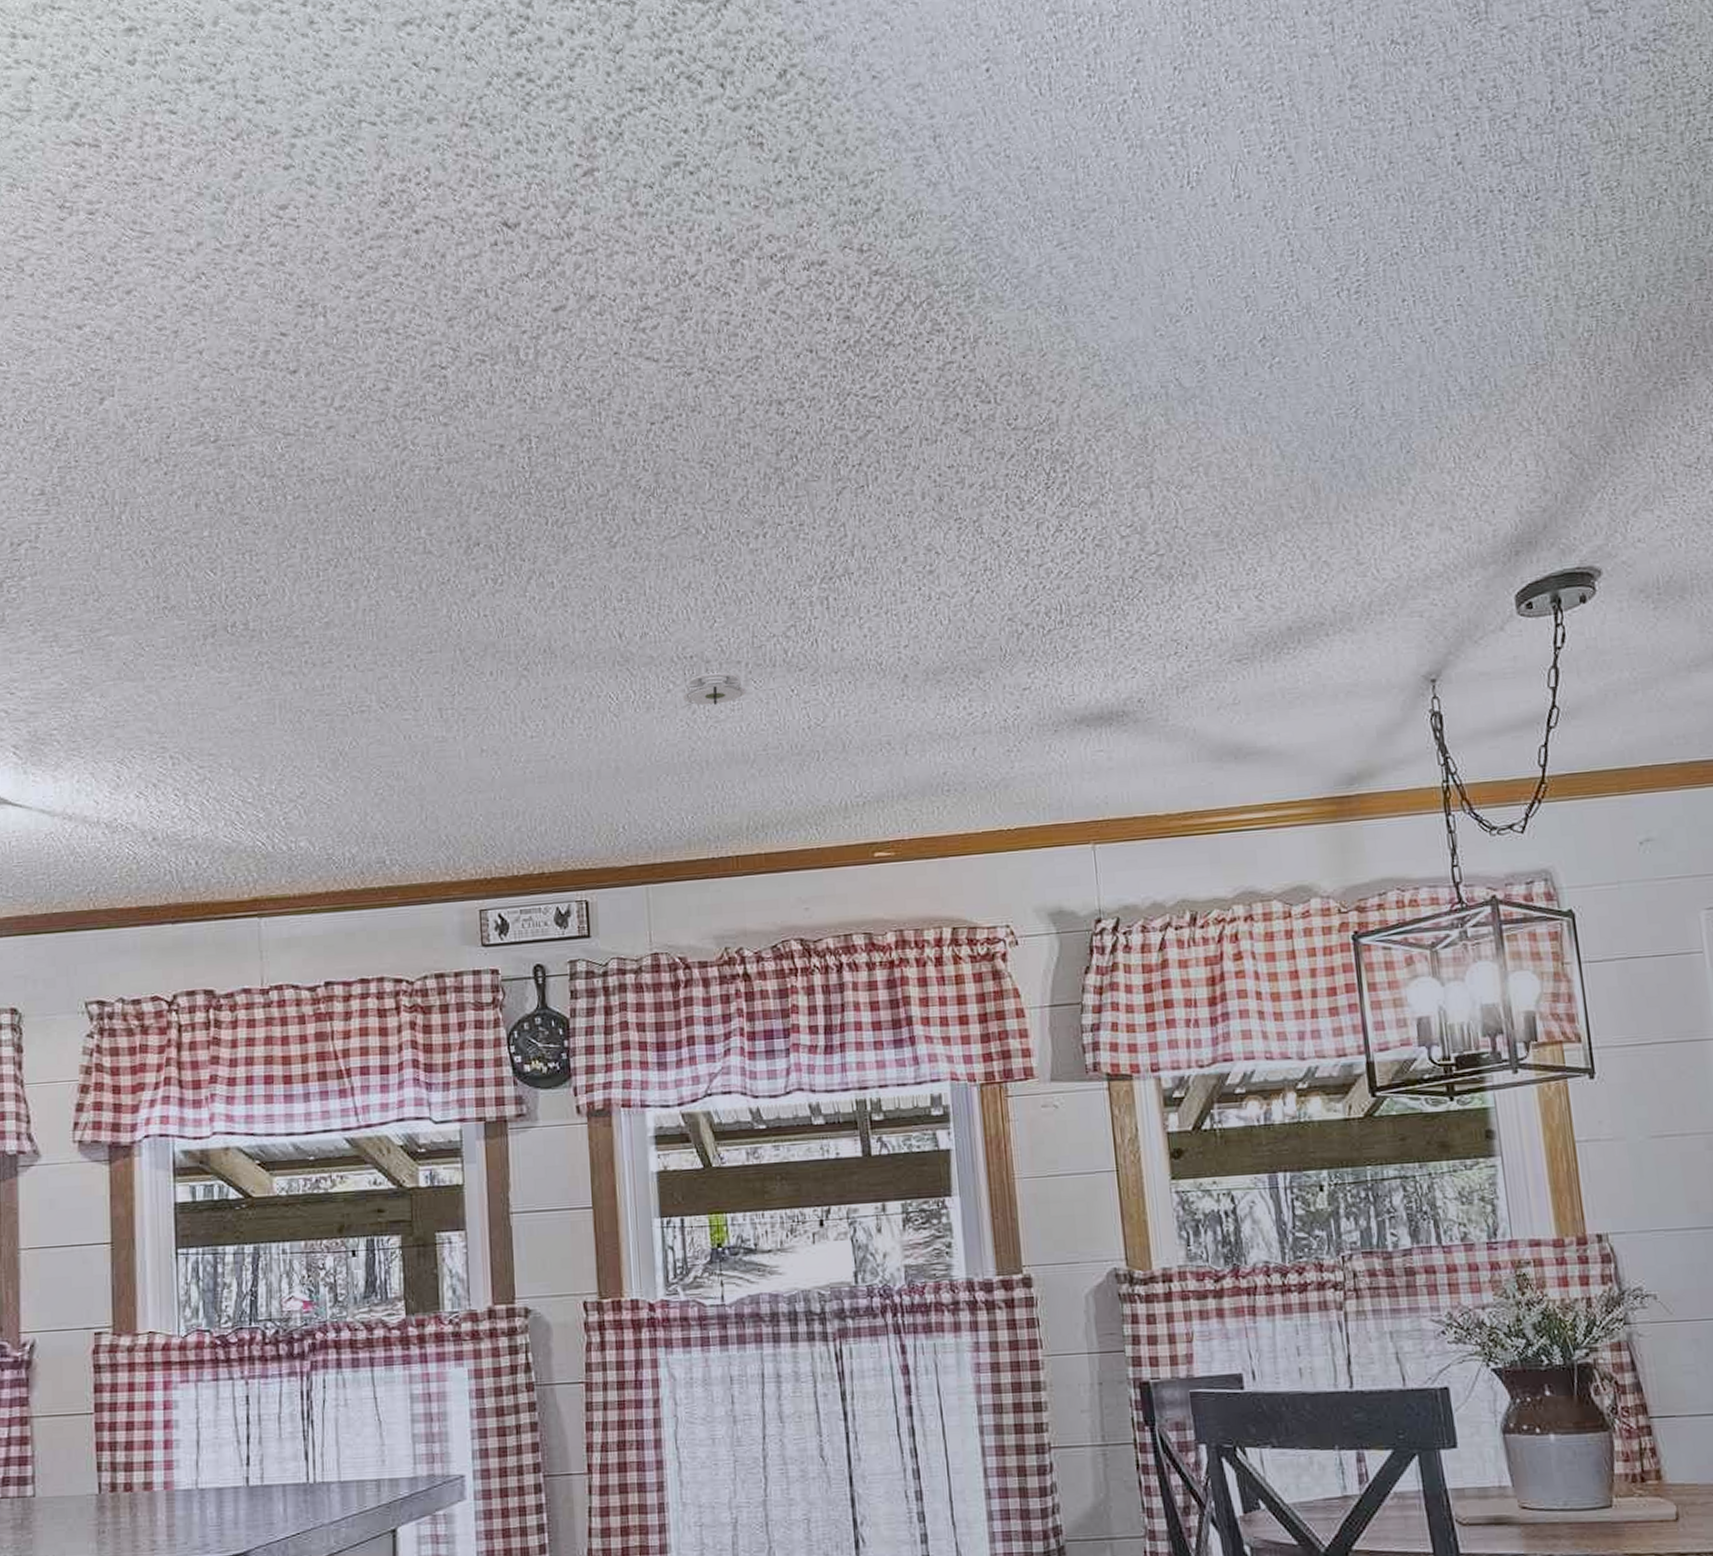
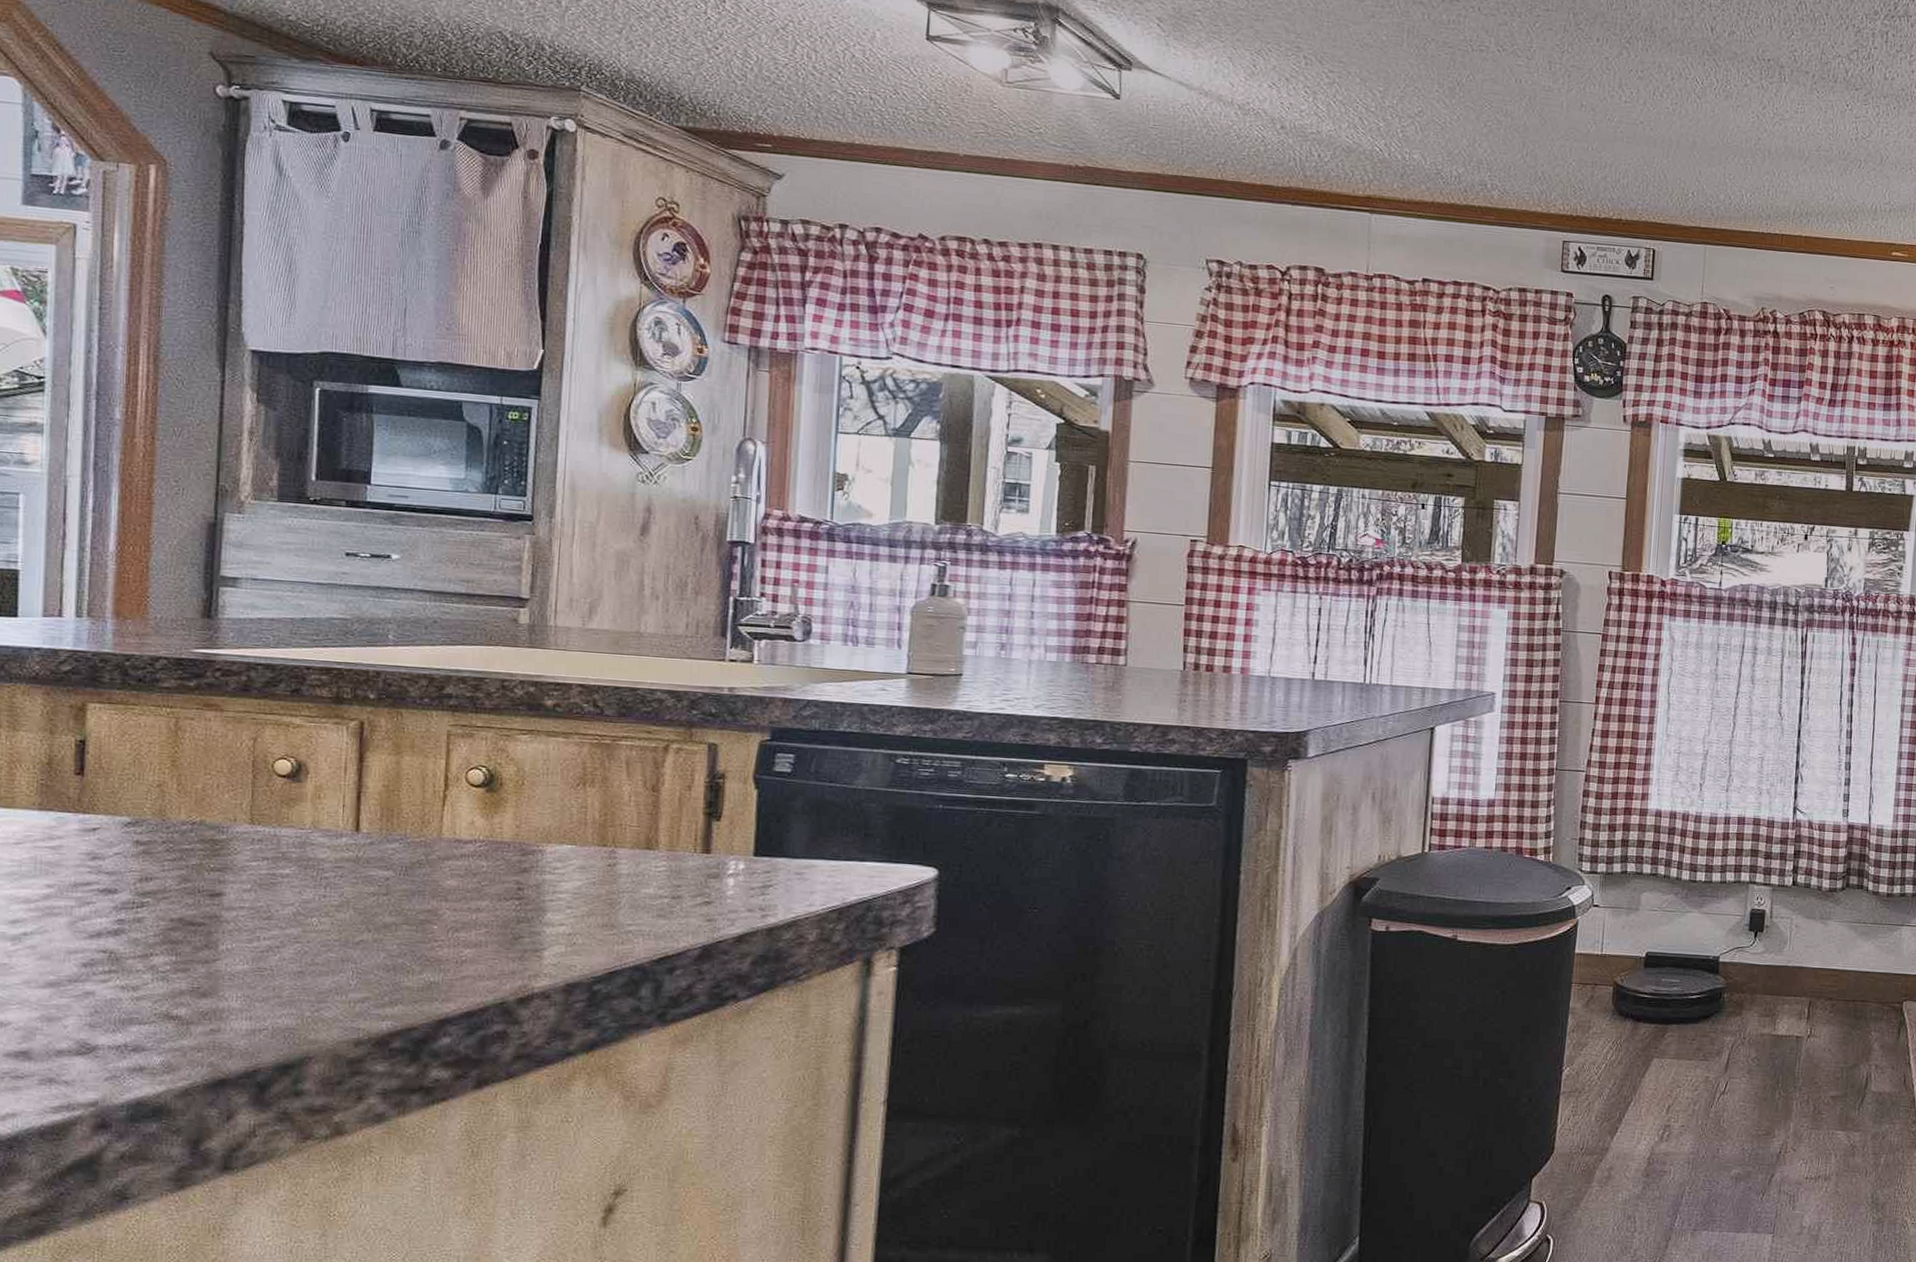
smoke detector: present [681,672,747,709] -> none [1754,76,1811,105]

